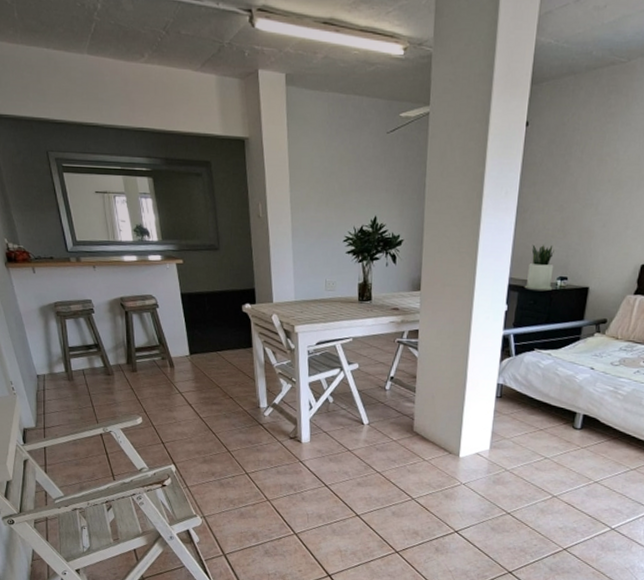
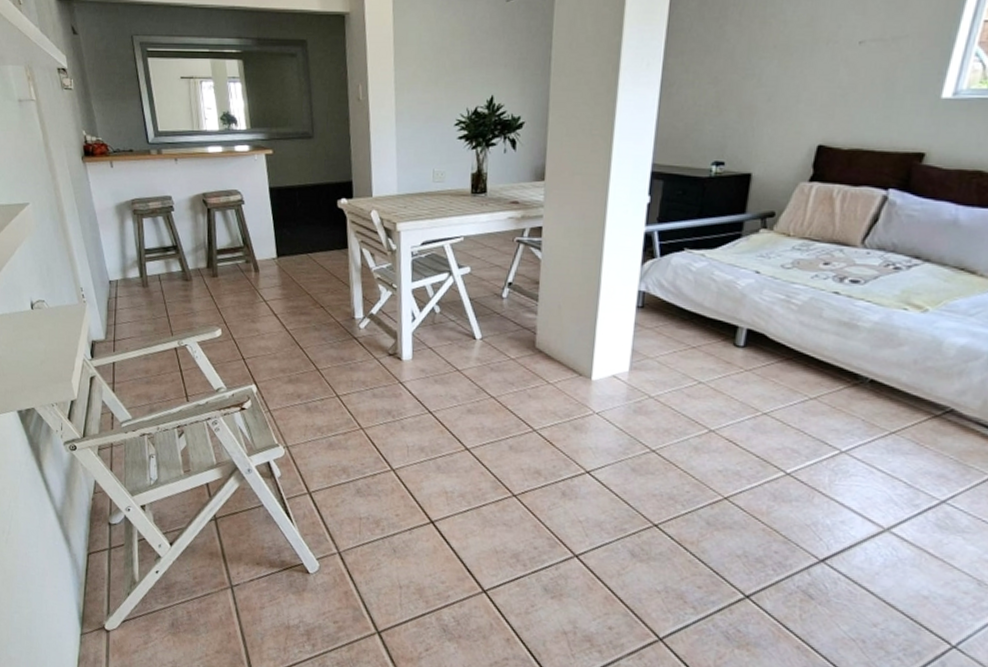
planter: present [524,244,554,292] -> none [670,124,708,180]

